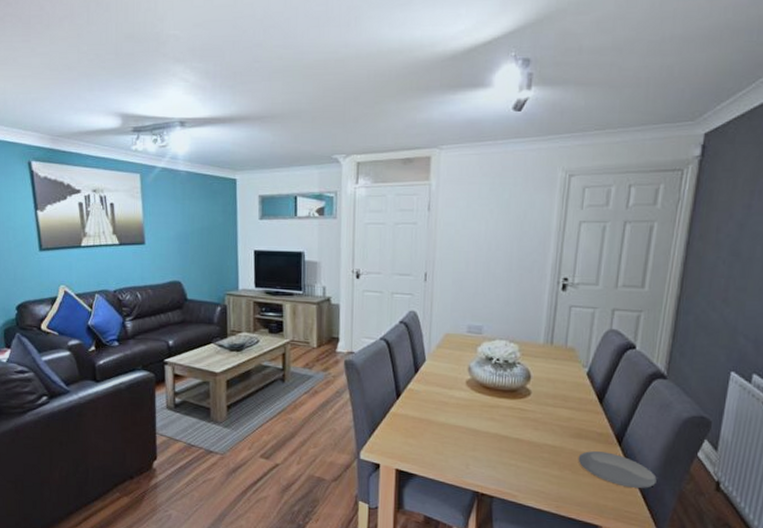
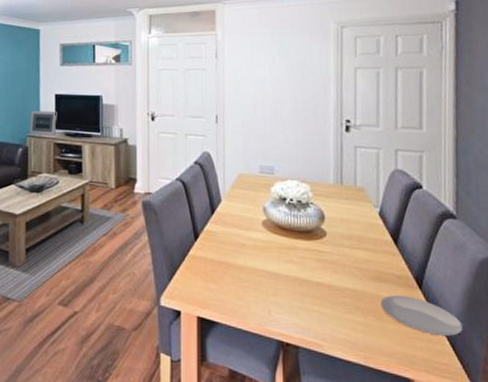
picture frame: none [227,268,257,293] -> present [29,111,58,135]

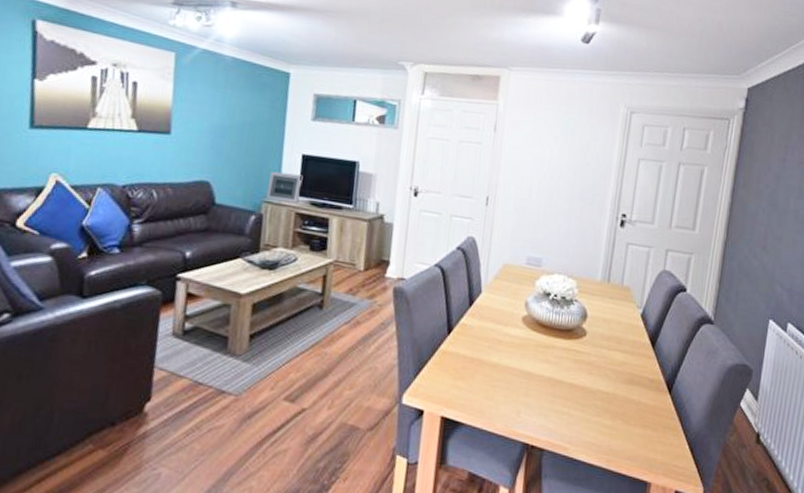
plate: present [380,295,463,337] -> none [630,398,703,441]

